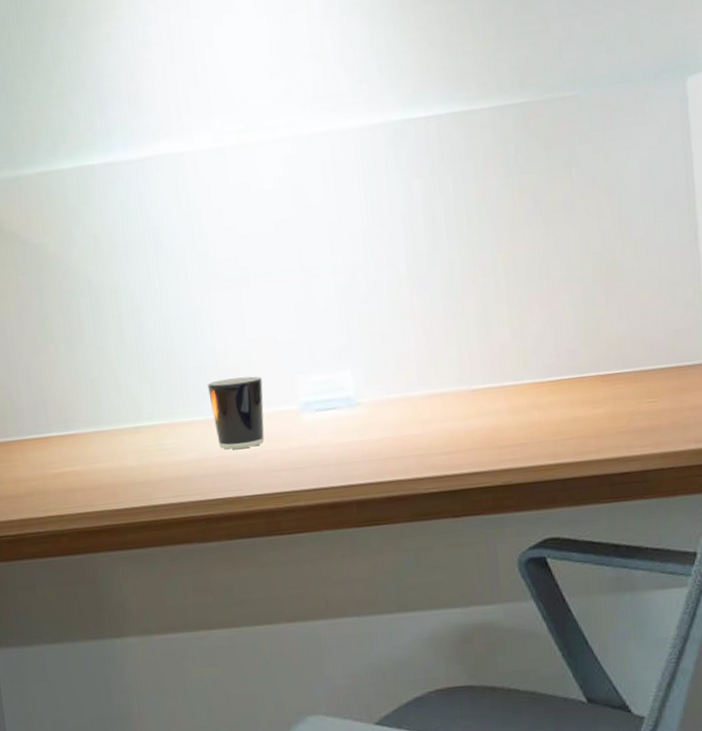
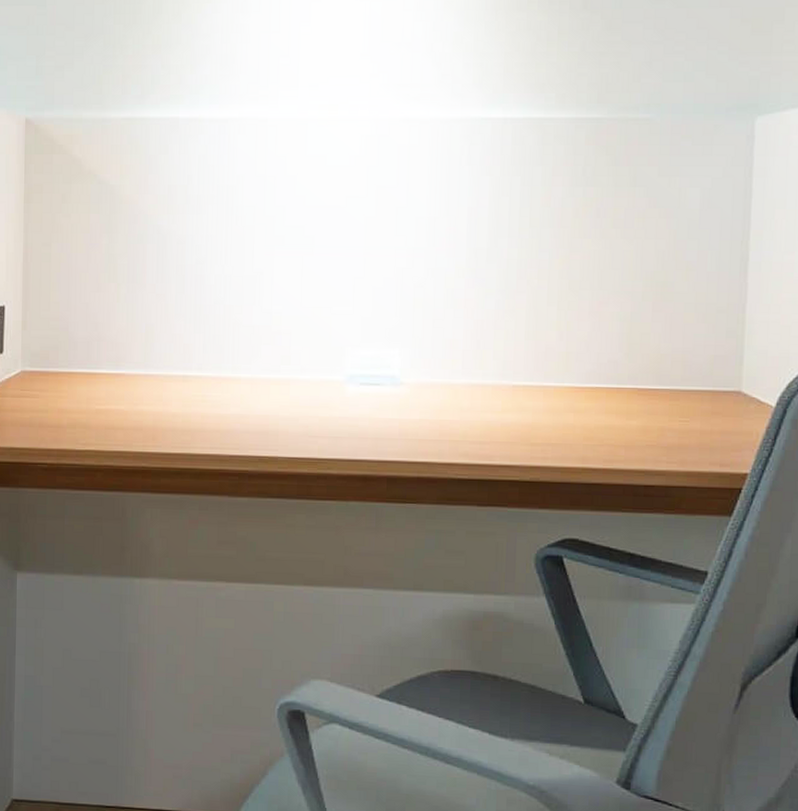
mug: present [208,376,265,450] -> none [259,342,312,410]

